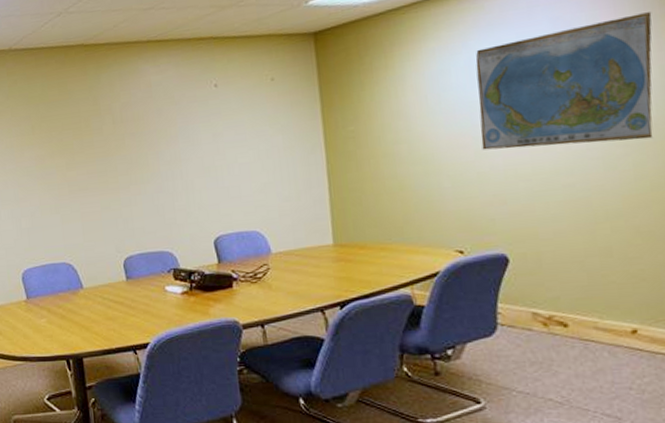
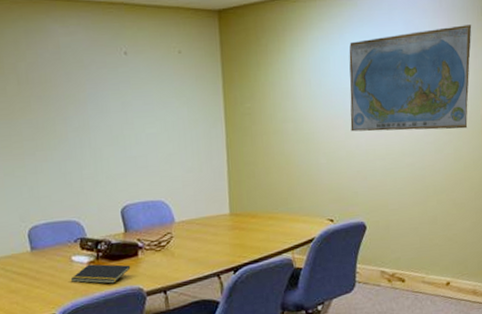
notepad: none [164,294,226,315] -> present [70,264,131,284]

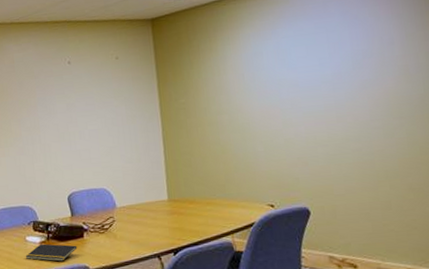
world map: present [349,25,472,132] -> none [282,8,422,121]

